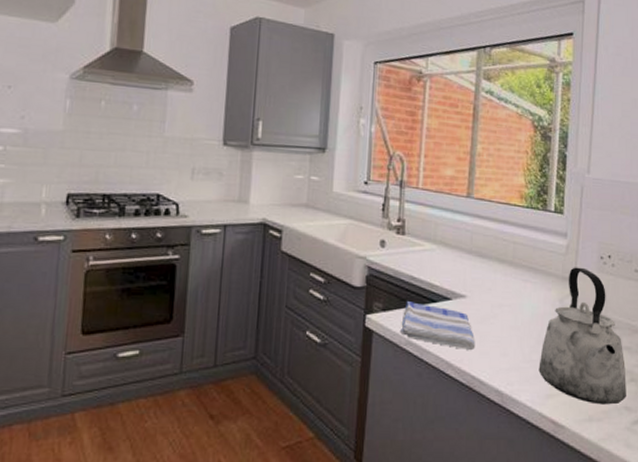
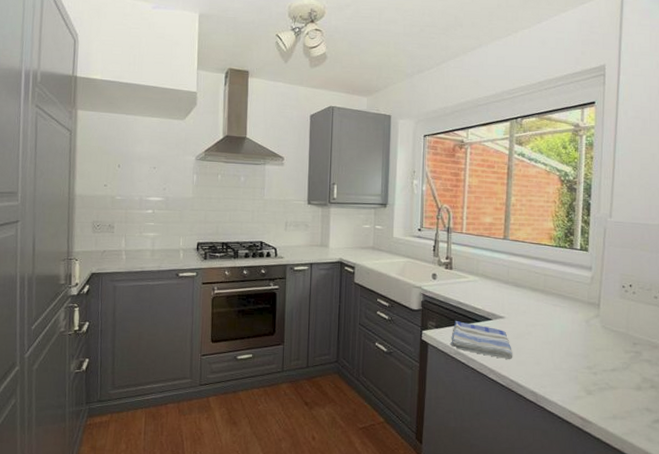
kettle: present [538,267,626,405] -> none [568,294,647,406]

